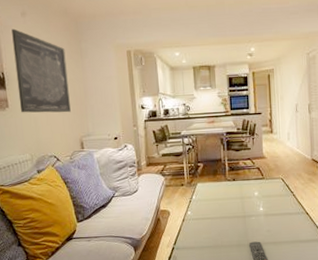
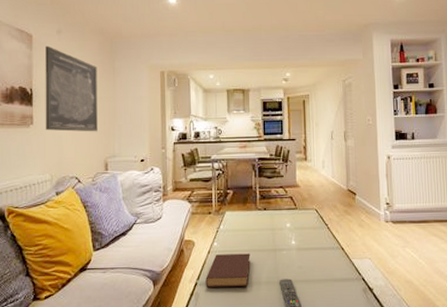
book: none [181,220,222,251] -> present [205,253,251,288]

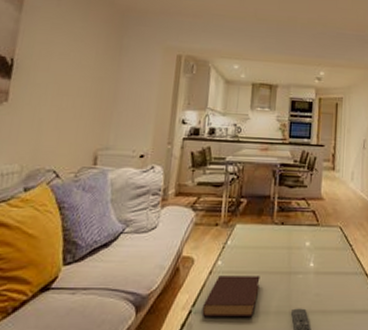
wall art: present [45,45,98,132] -> none [23,10,101,118]

